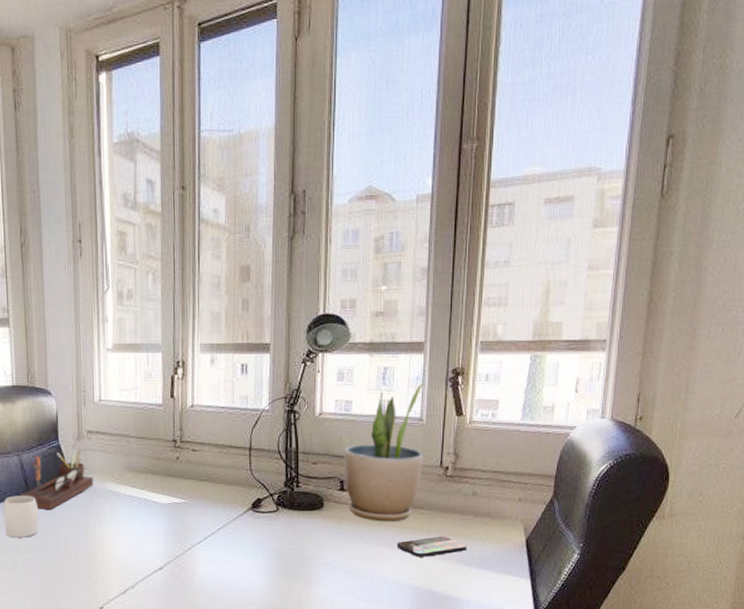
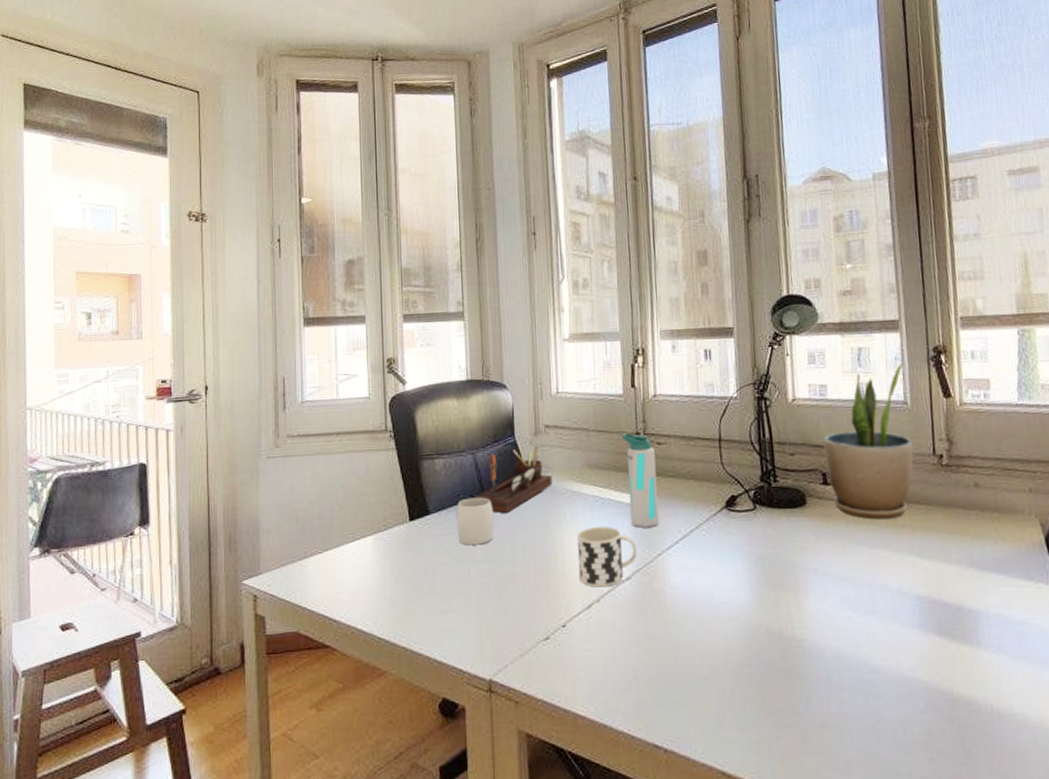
cup: none [115,523,169,576] -> present [576,526,637,588]
water bottle: none [160,440,191,525] -> present [622,433,660,528]
smartphone: present [397,536,466,557] -> none [894,534,976,561]

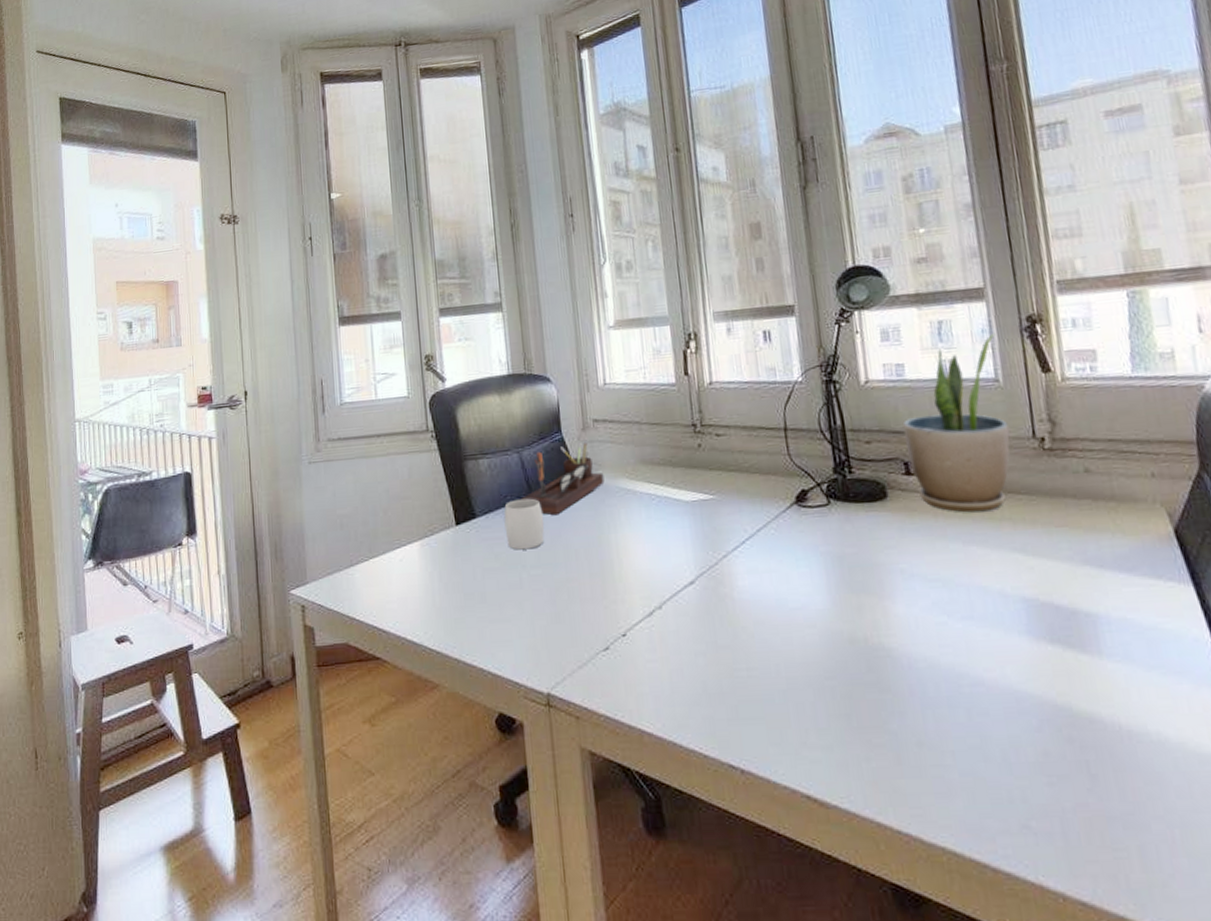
cup: present [576,526,637,588] -> none [633,526,700,593]
water bottle: present [622,433,660,528] -> none [677,425,723,528]

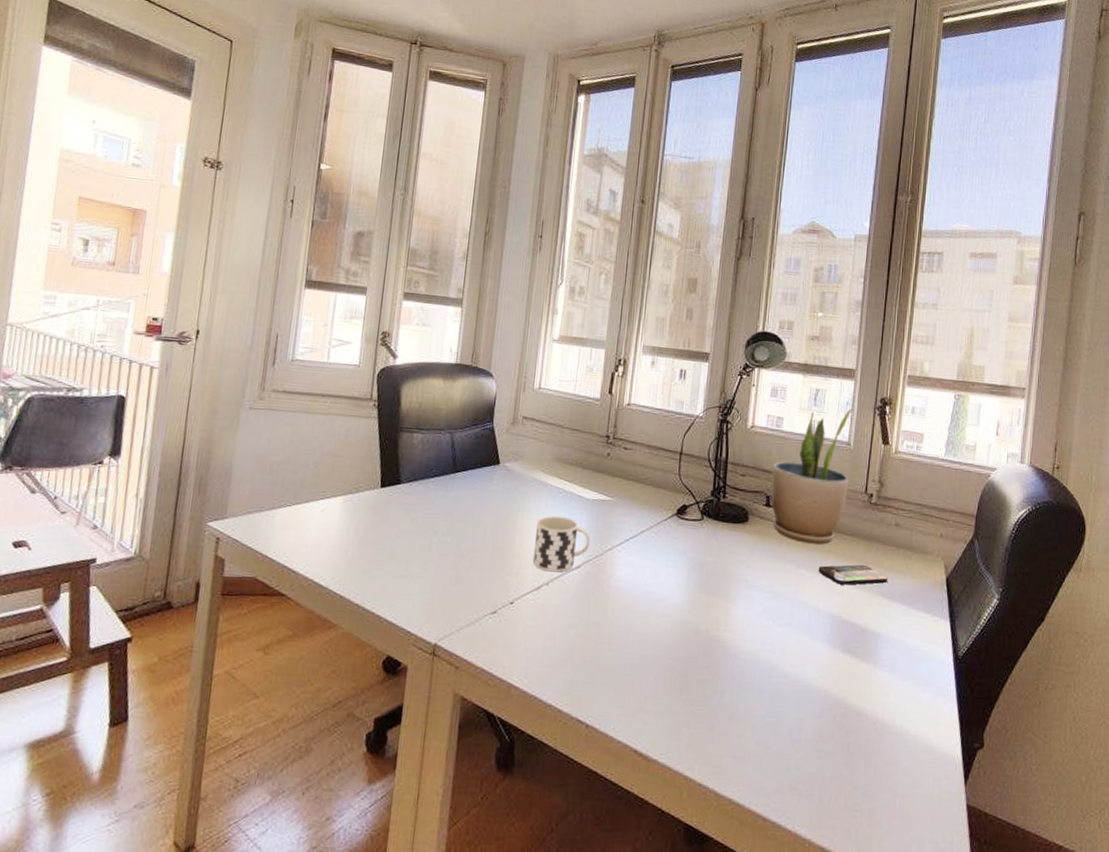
mug: present [504,498,545,550] -> none [425,473,463,519]
desk organizer: present [519,442,605,515] -> none [443,433,523,492]
cup: none [633,526,700,593] -> present [532,516,590,573]
smartphone: none [992,528,1091,558] -> present [818,564,887,585]

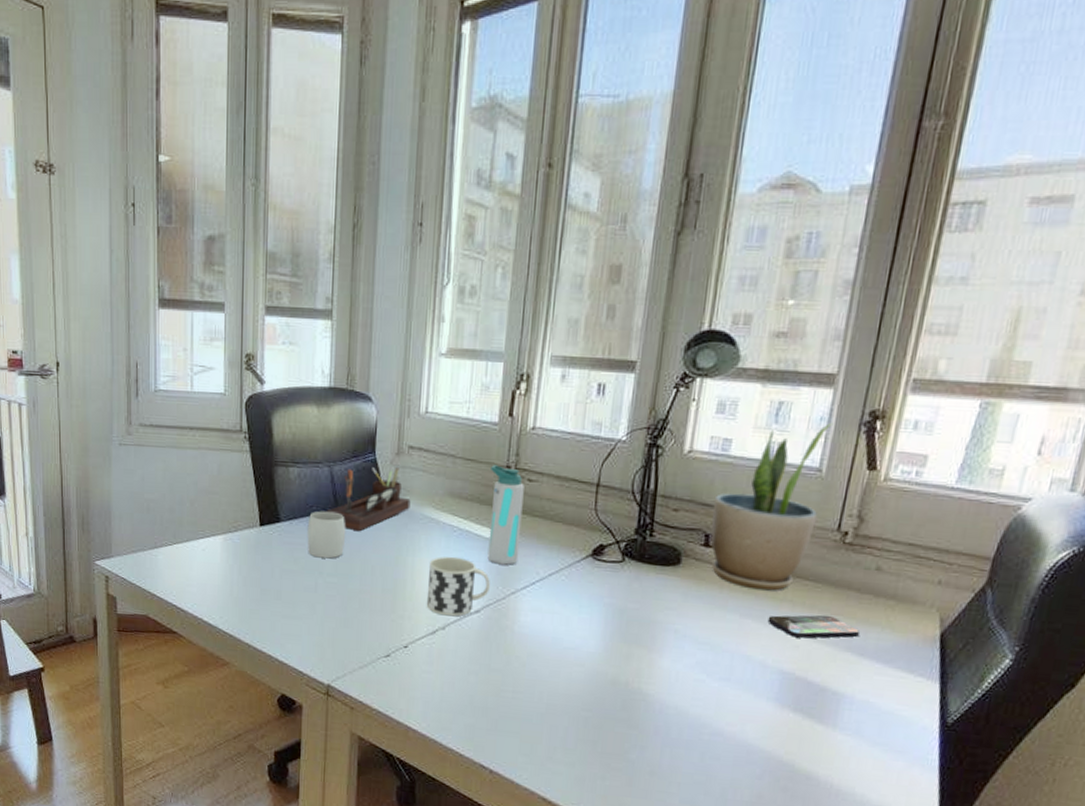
mug: none [425,473,463,519] -> present [307,511,346,559]
desk organizer: none [443,433,523,492] -> present [325,466,411,531]
water bottle: none [588,435,621,524] -> present [487,465,524,565]

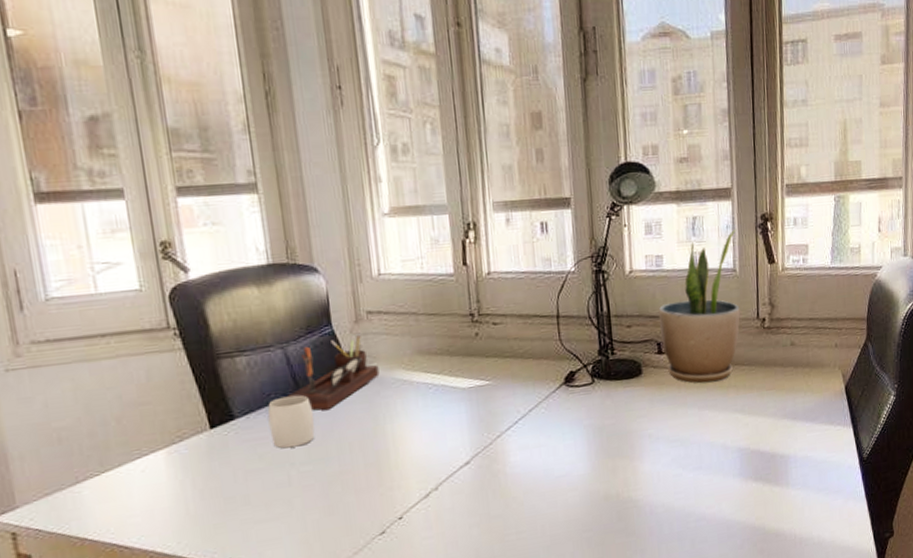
cup: present [426,556,490,617] -> none [409,413,476,476]
water bottle: present [487,465,524,565] -> none [455,315,498,412]
smartphone: present [767,615,859,638] -> none [720,391,790,417]

